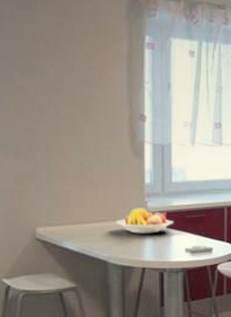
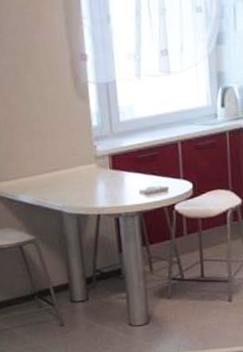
fruit bowl: present [115,208,174,235] -> none [66,152,126,180]

